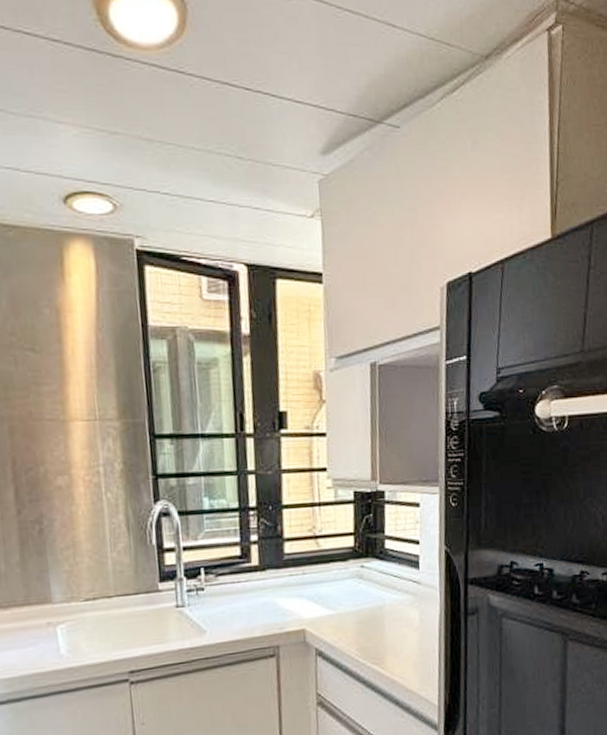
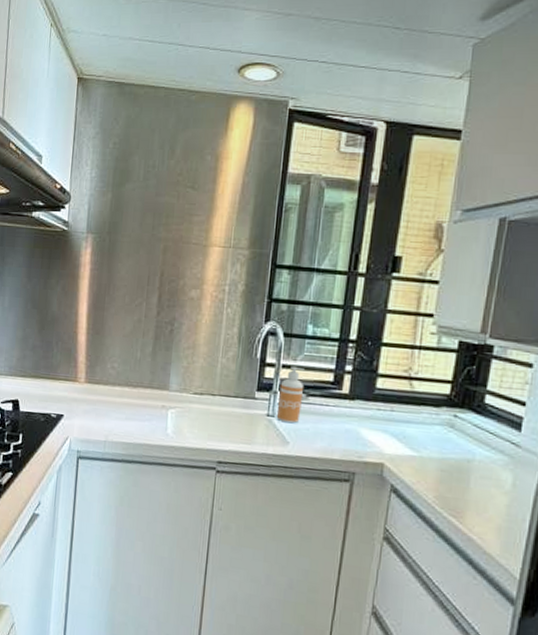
soap dispenser: none [184,546,213,610] -> present [276,366,305,424]

